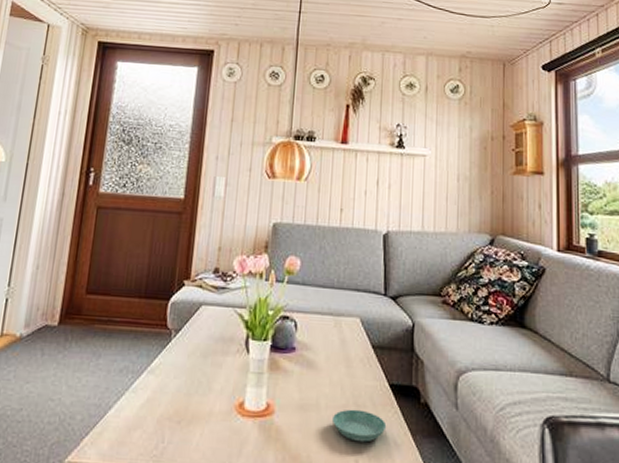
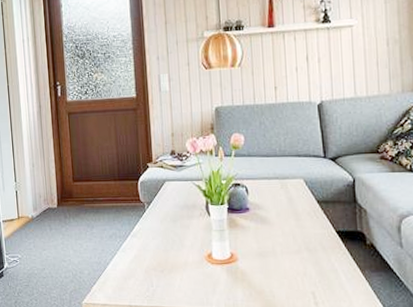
saucer: present [333,409,387,443] -> none [288,253,337,278]

